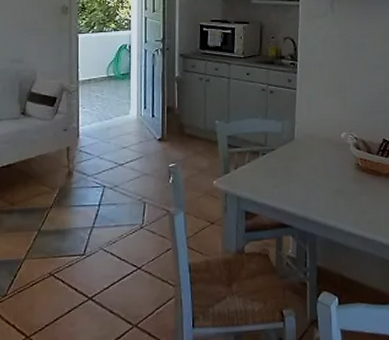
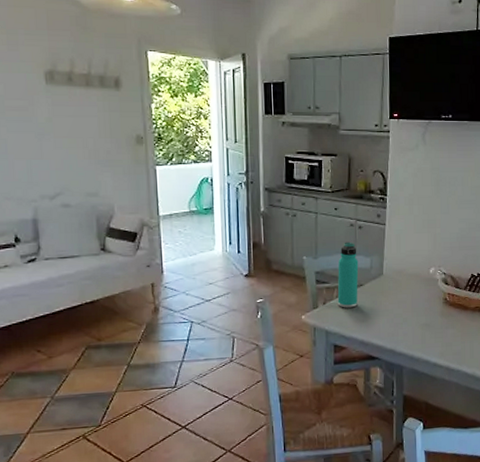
thermos bottle: none [249,106,270,173] -> present [337,241,359,308]

